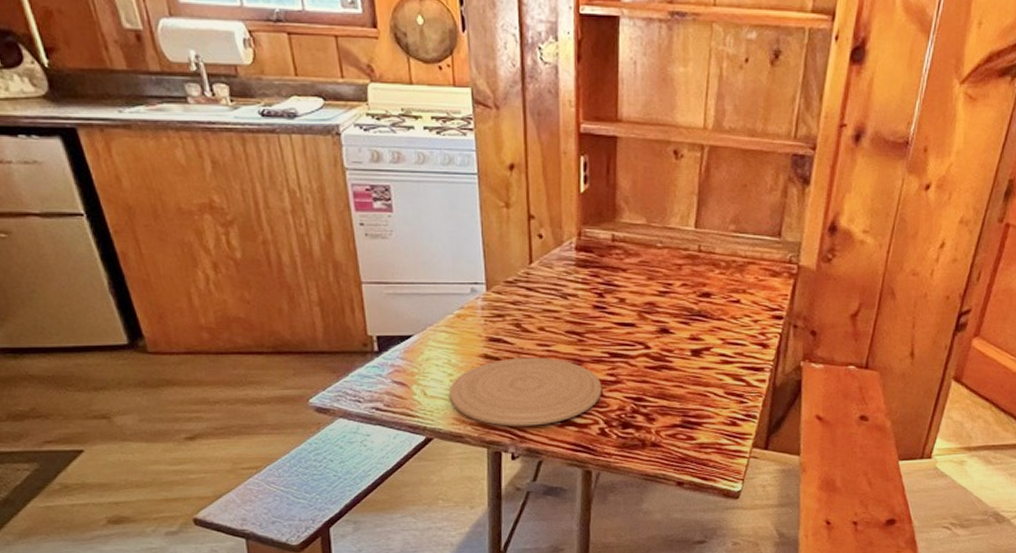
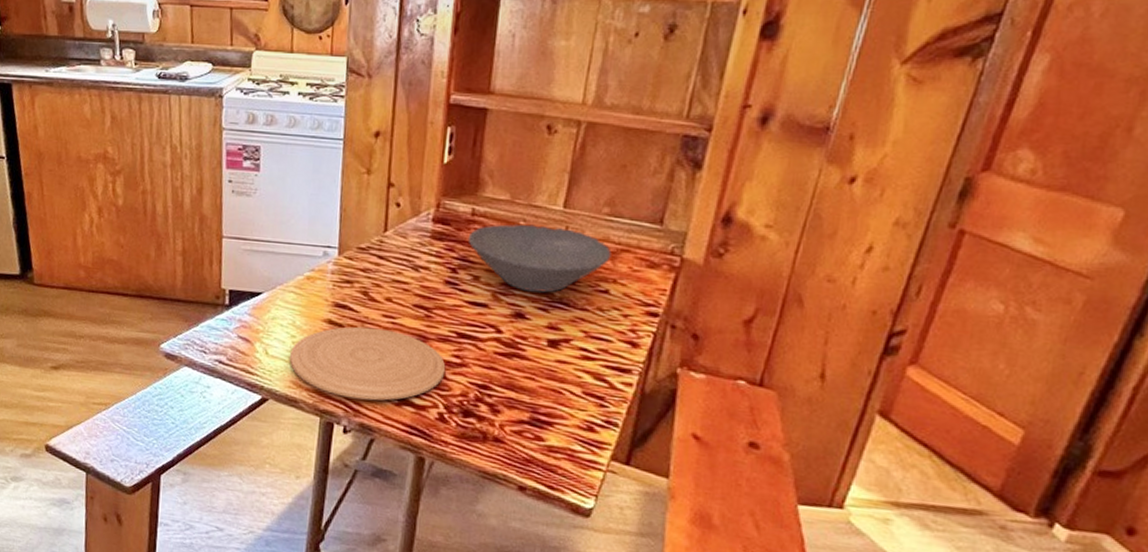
bowl: none [611,246,740,308] -> present [468,224,612,293]

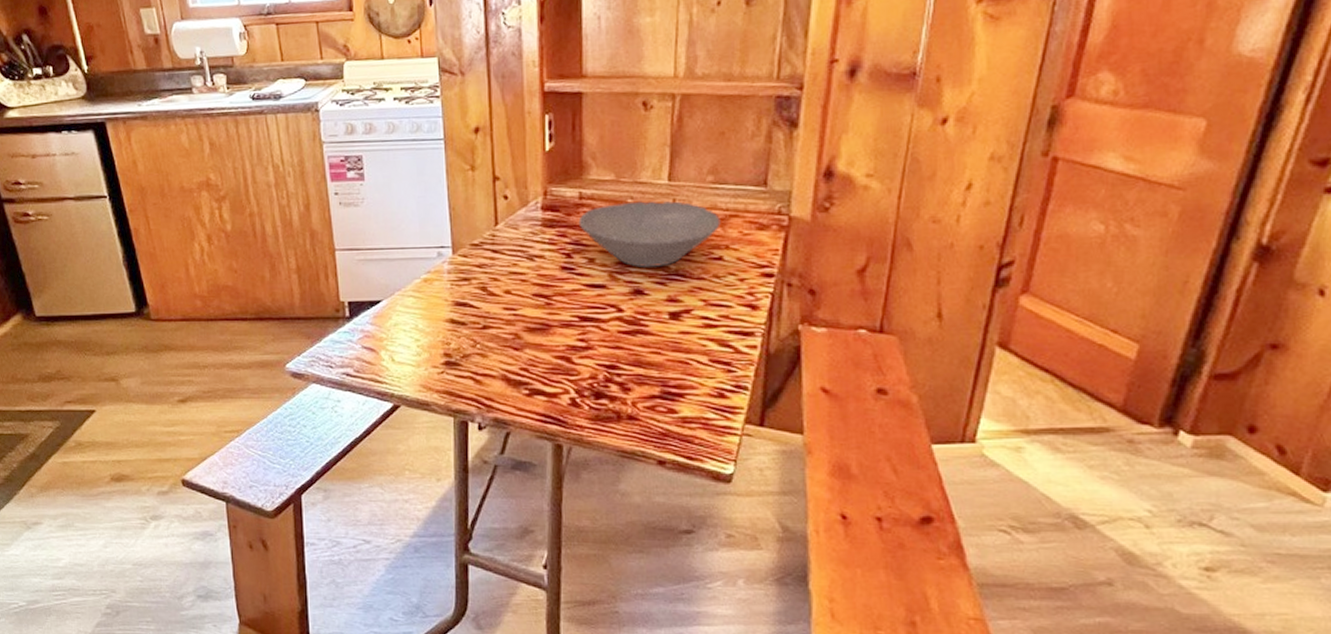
plate: present [290,326,446,401] -> none [417,322,572,394]

